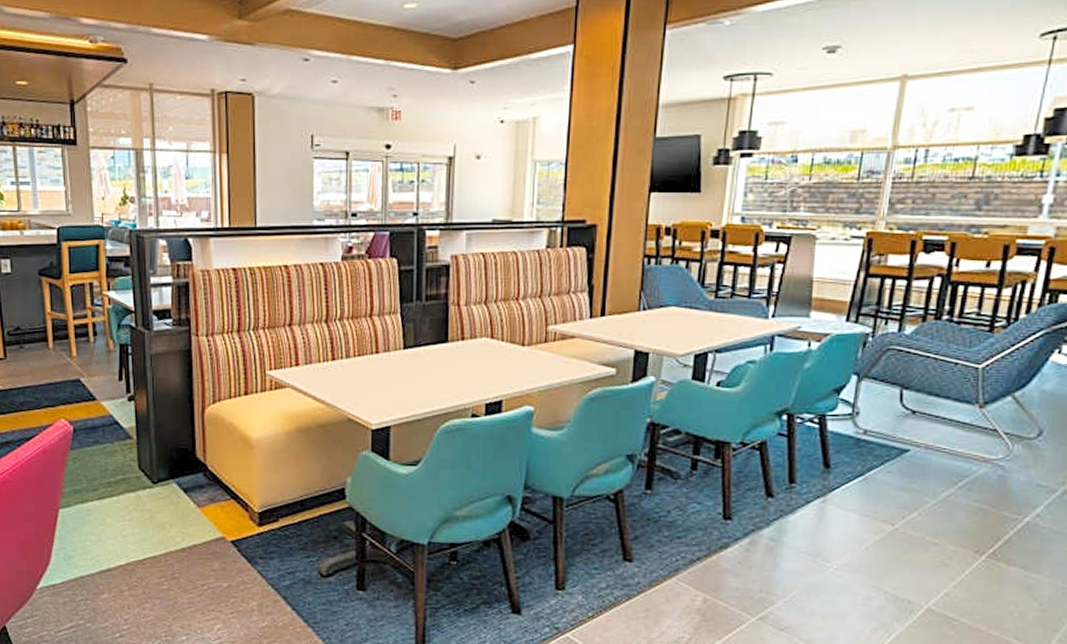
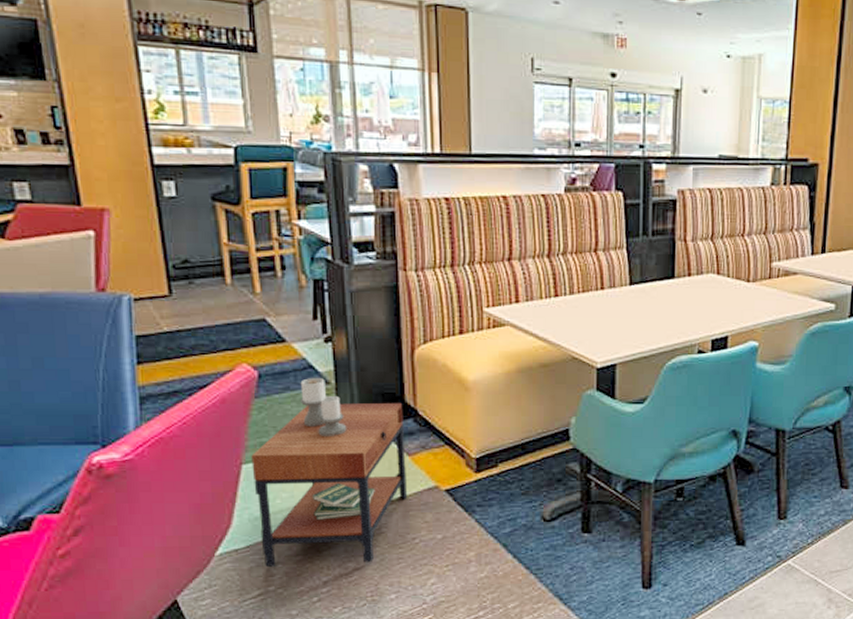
side table: none [67,432,198,605] -> present [251,377,408,567]

